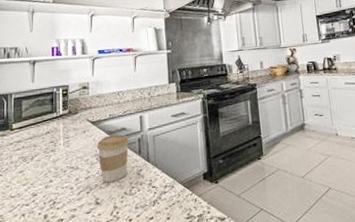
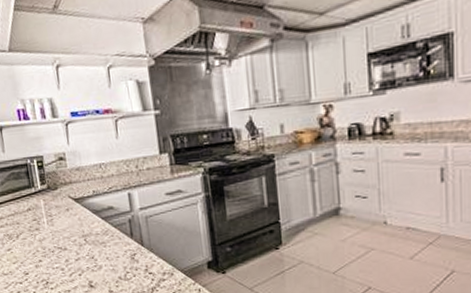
coffee cup: present [97,134,129,182] -> none [83,214,120,265]

